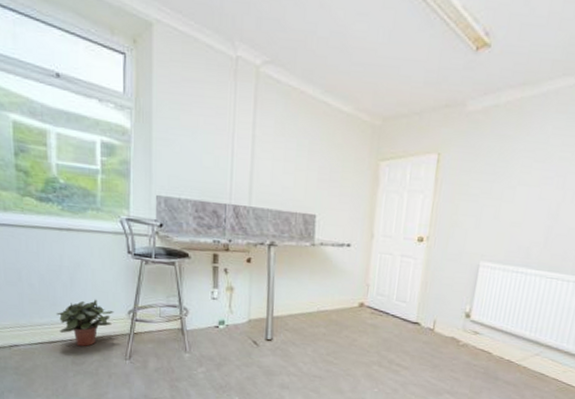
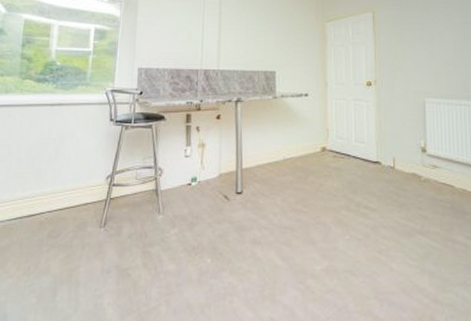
potted plant: present [57,299,114,347] -> none [39,167,93,218]

